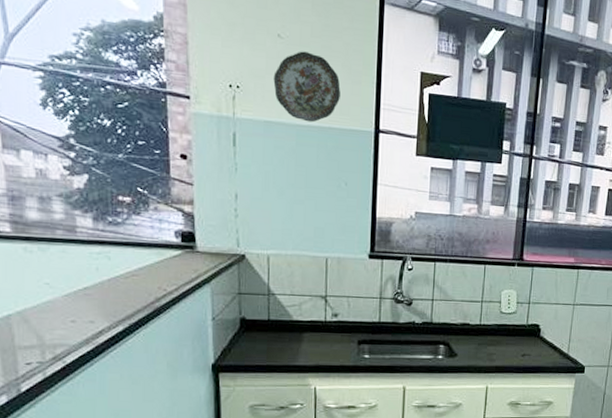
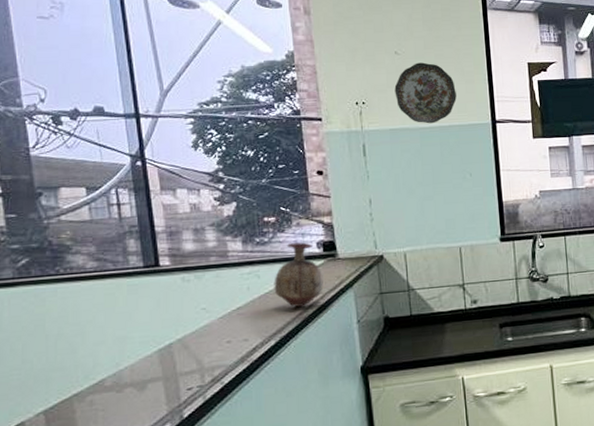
vase: none [125,228,179,296] -> present [274,242,324,307]

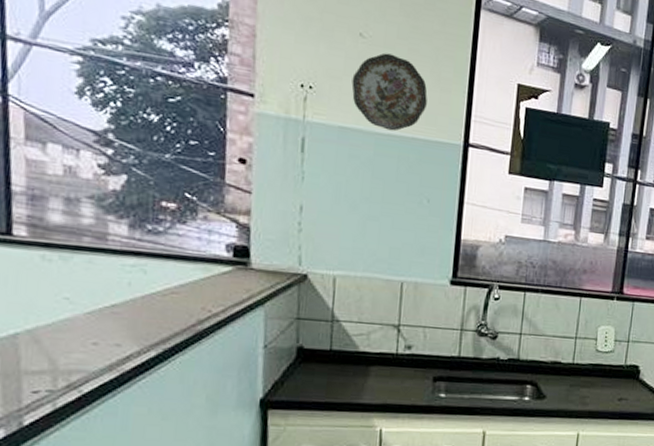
vase: present [274,242,324,307] -> none [163,239,229,317]

